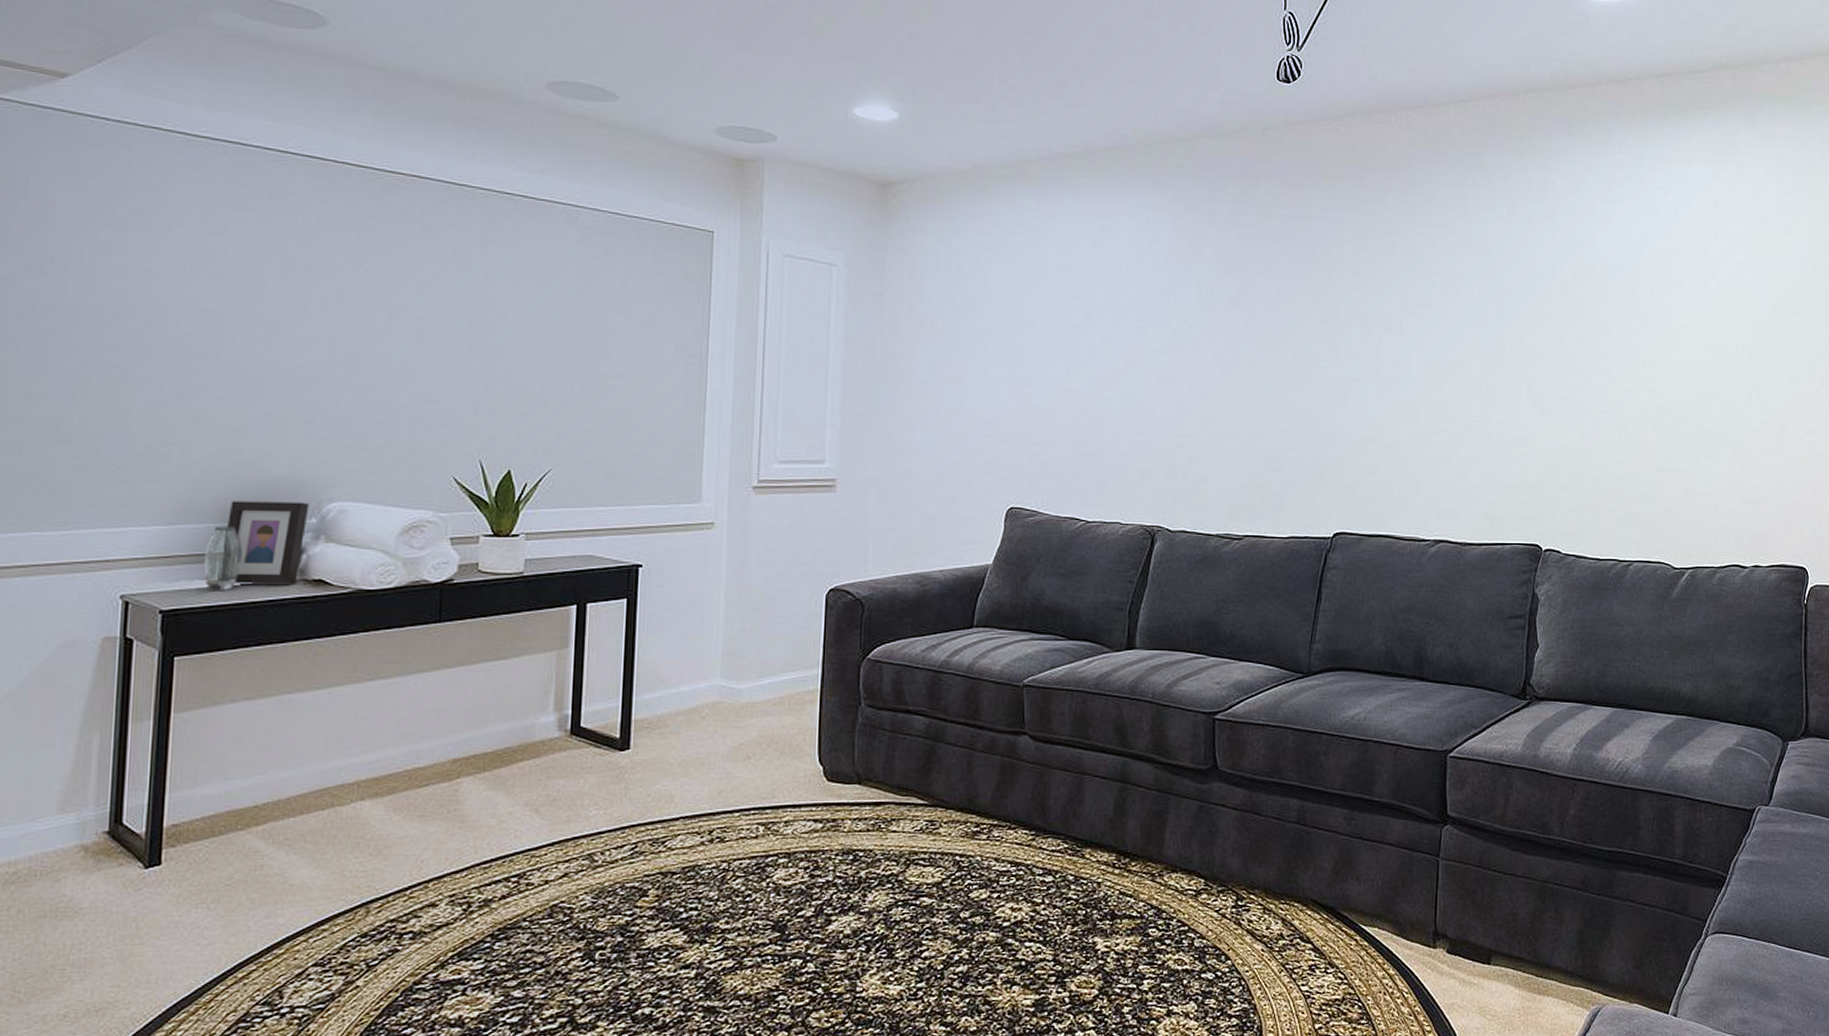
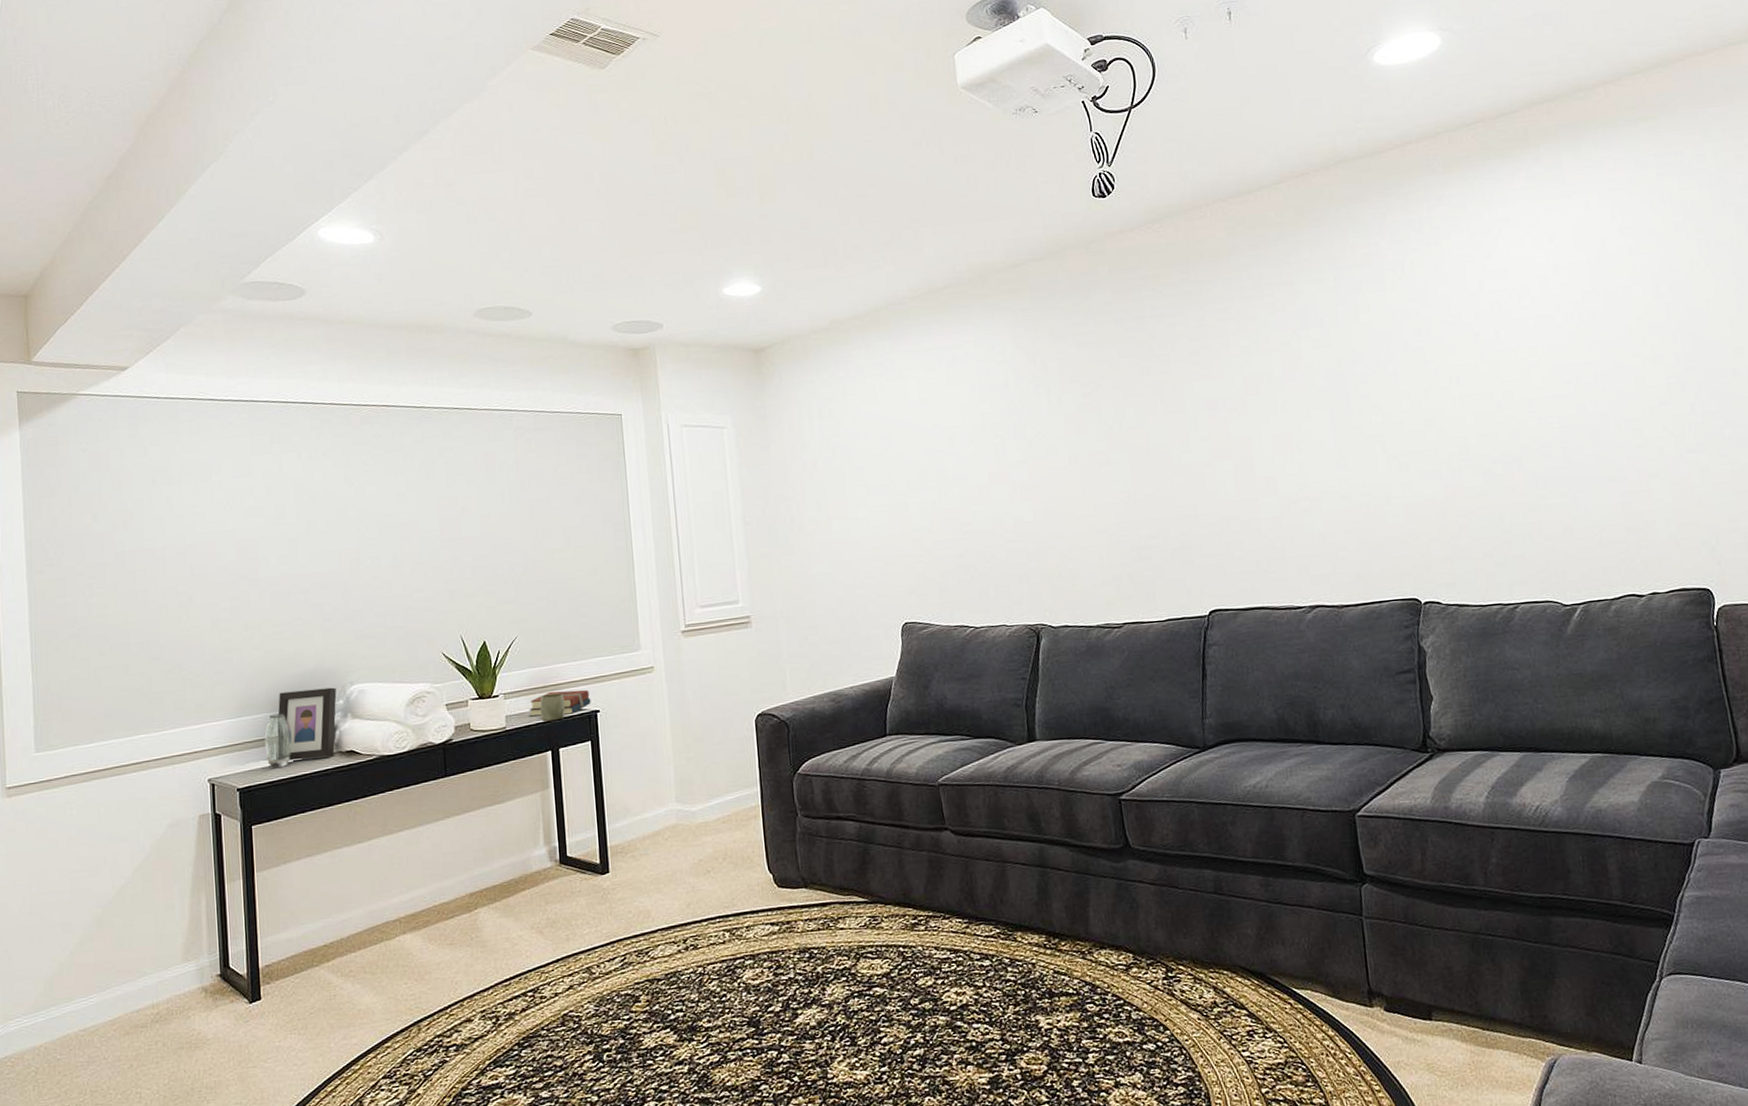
books: none [554,537,633,566] -> present [528,689,591,717]
mug: none [568,540,600,571] -> present [540,693,565,722]

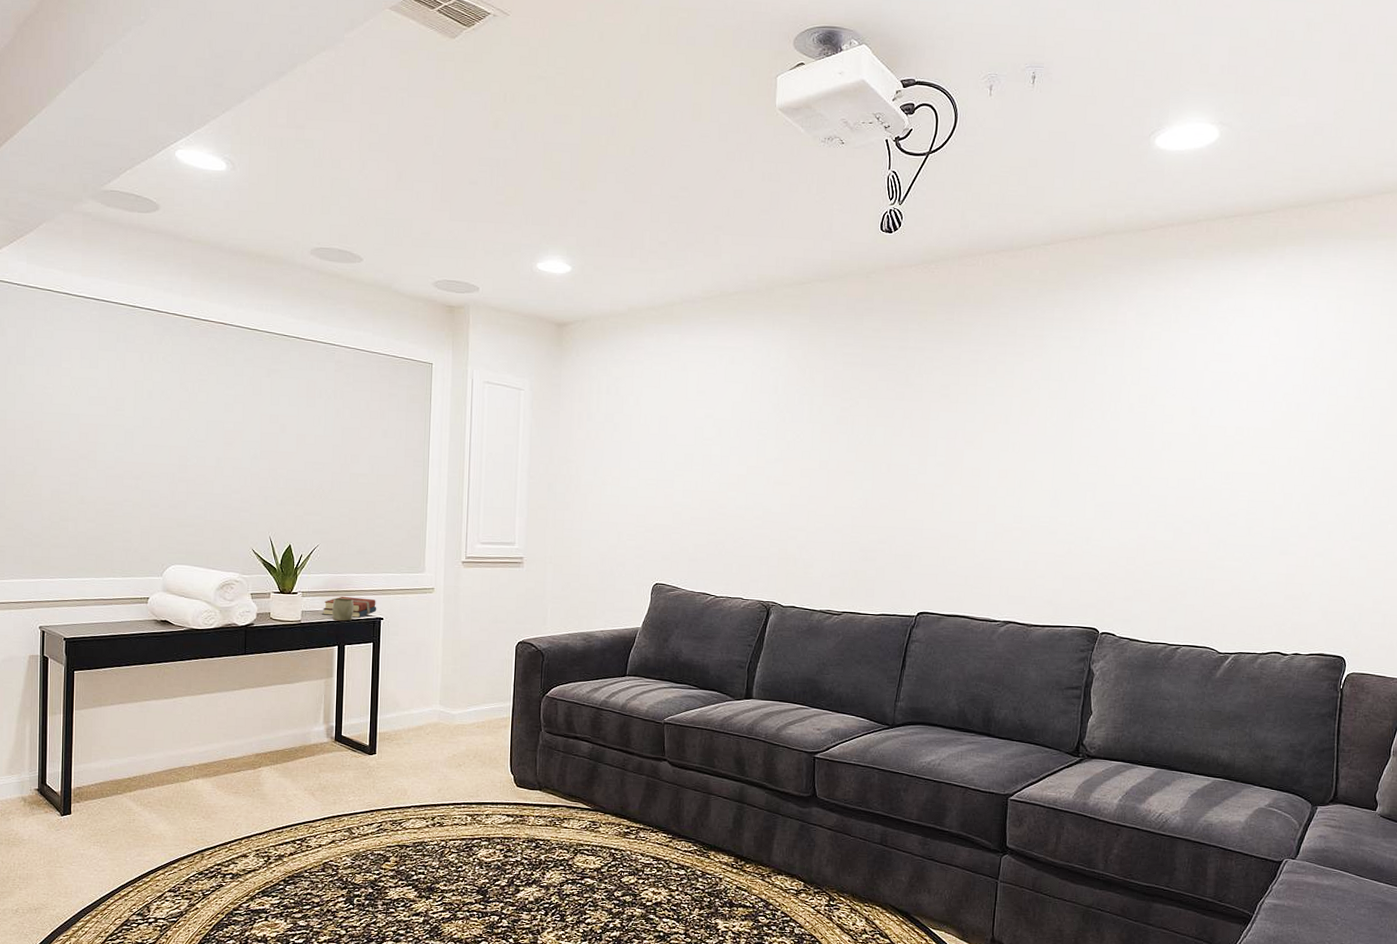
vase: present [264,713,292,769] -> none [91,579,115,626]
picture frame: present [278,687,337,761] -> none [105,562,157,623]

